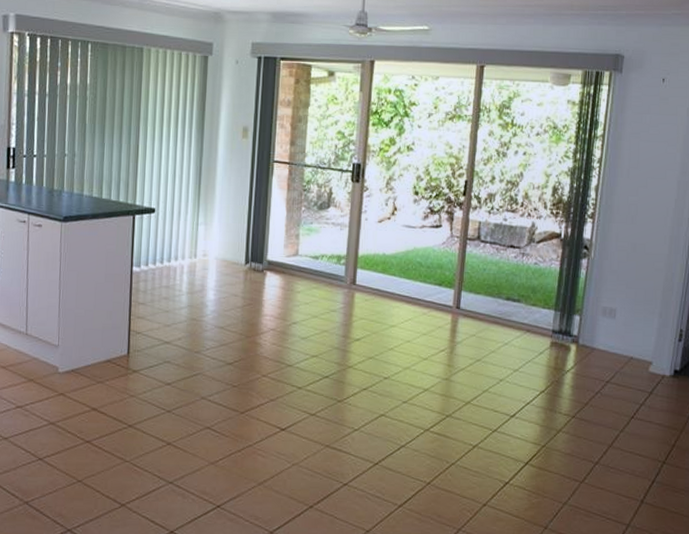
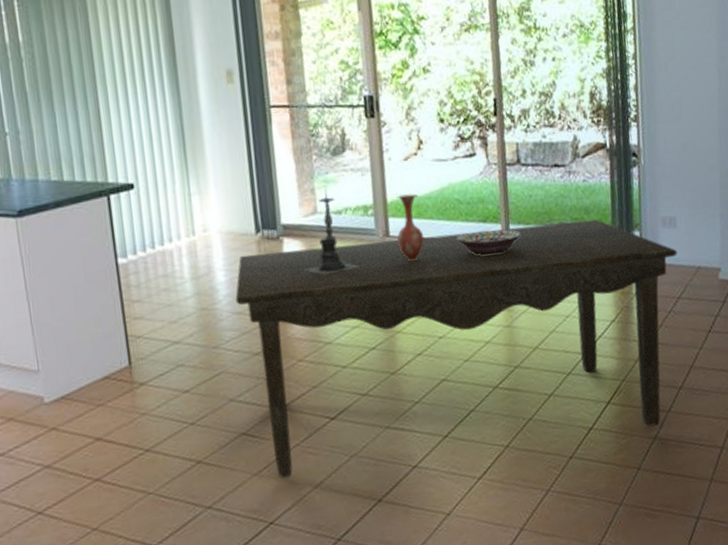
dining table: none [220,280,614,493] -> present [235,219,678,479]
candle holder: none [280,236,326,308] -> present [304,189,360,275]
vase: none [362,251,385,309] -> present [397,193,425,262]
decorative bowl: none [413,292,471,315] -> present [456,229,521,256]

